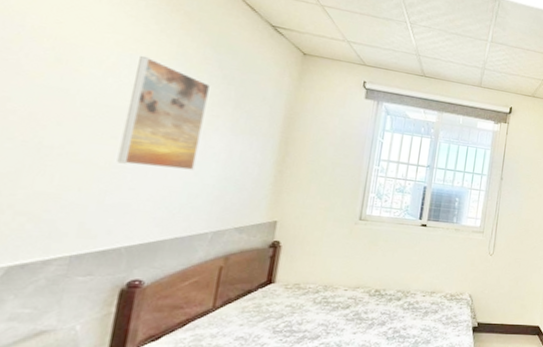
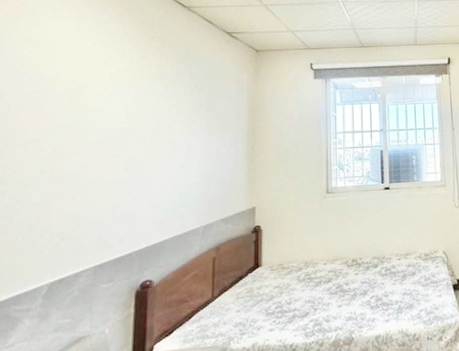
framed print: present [116,56,210,170] -> none [121,83,185,178]

